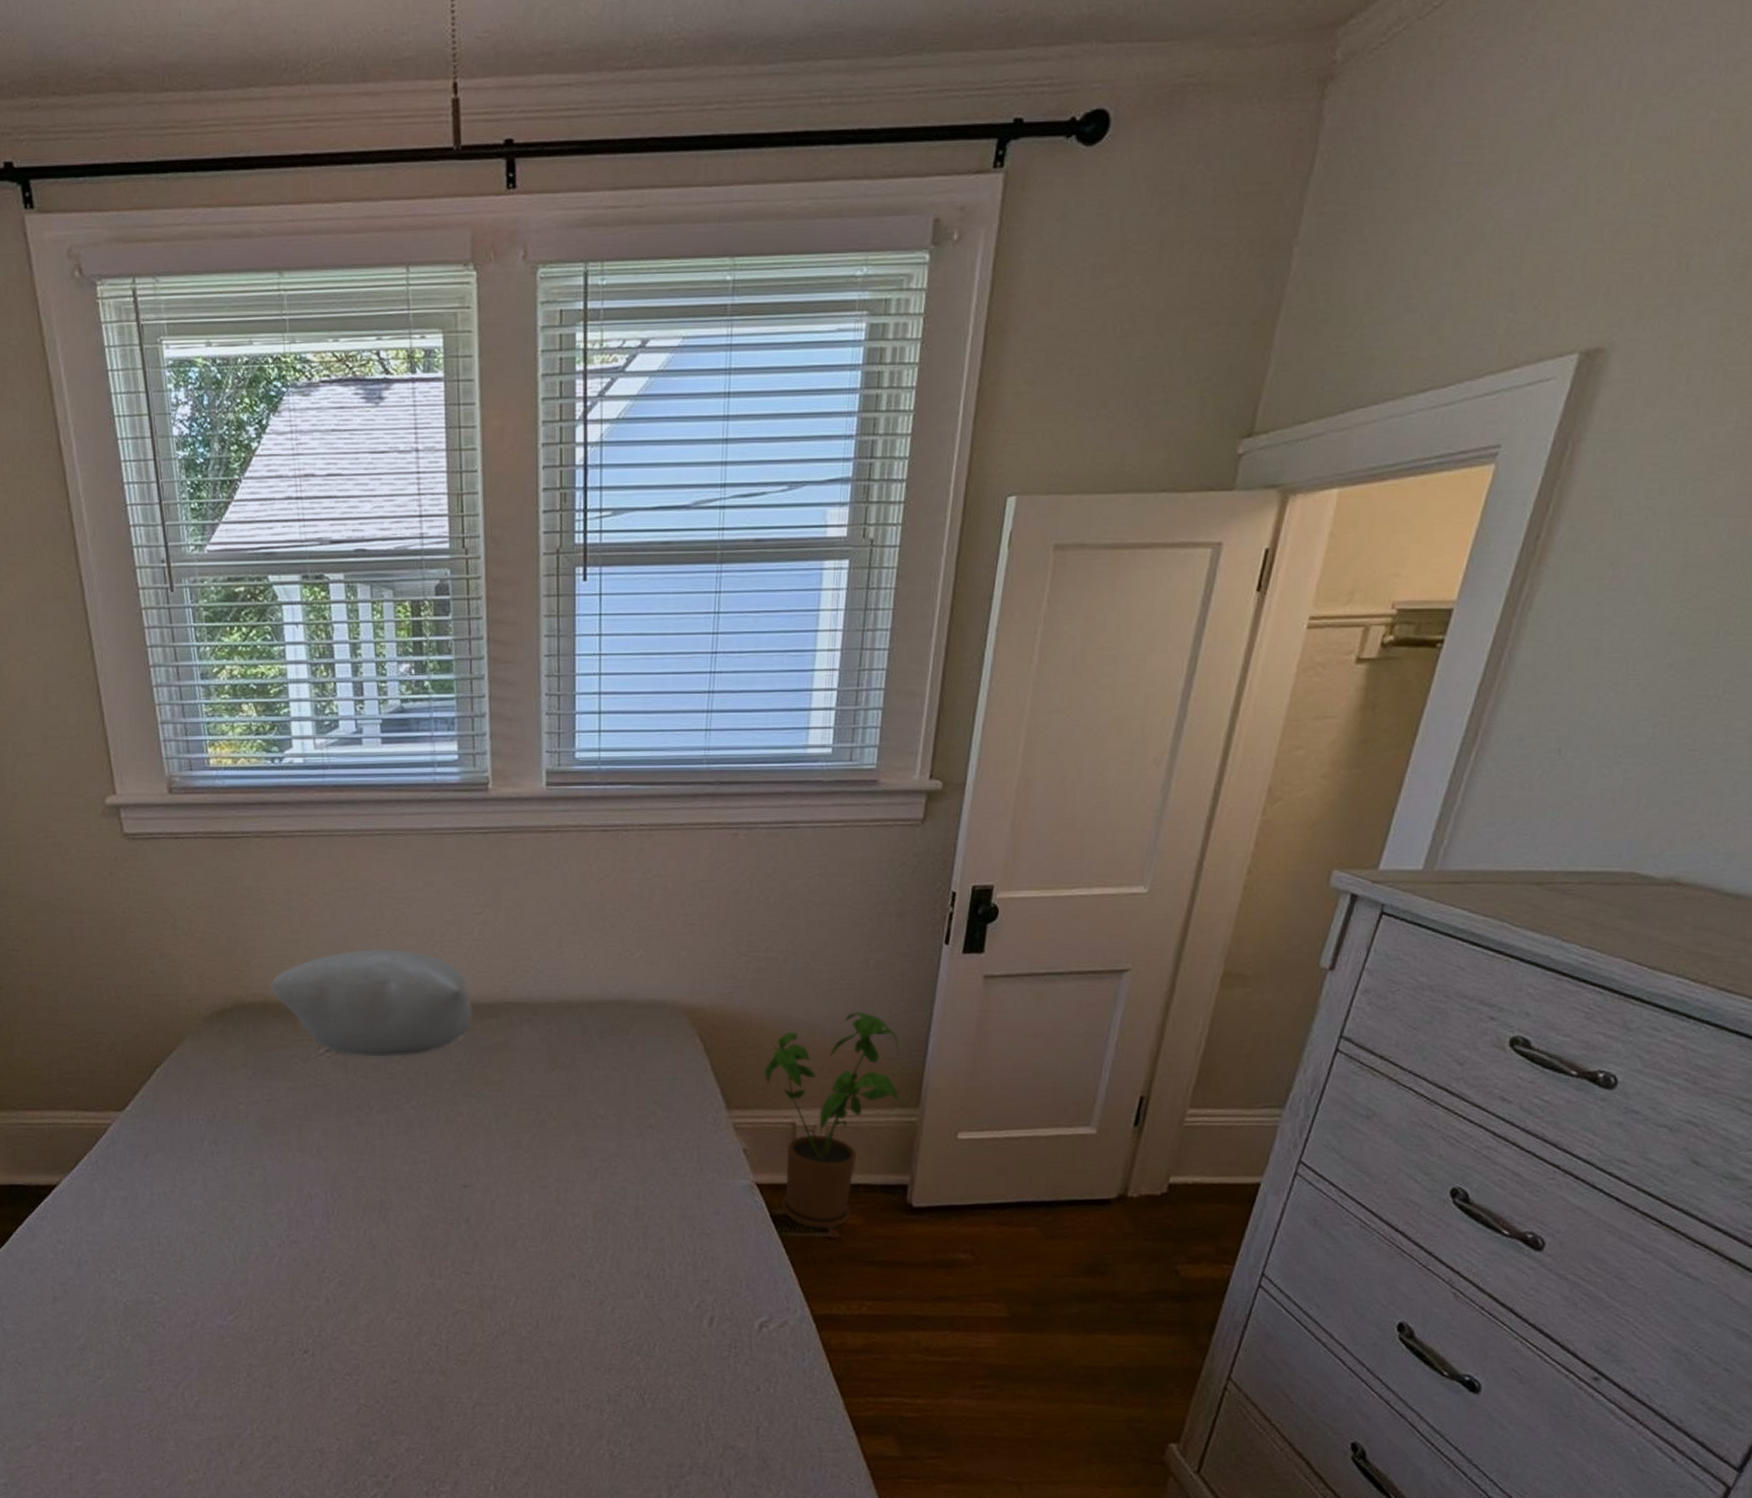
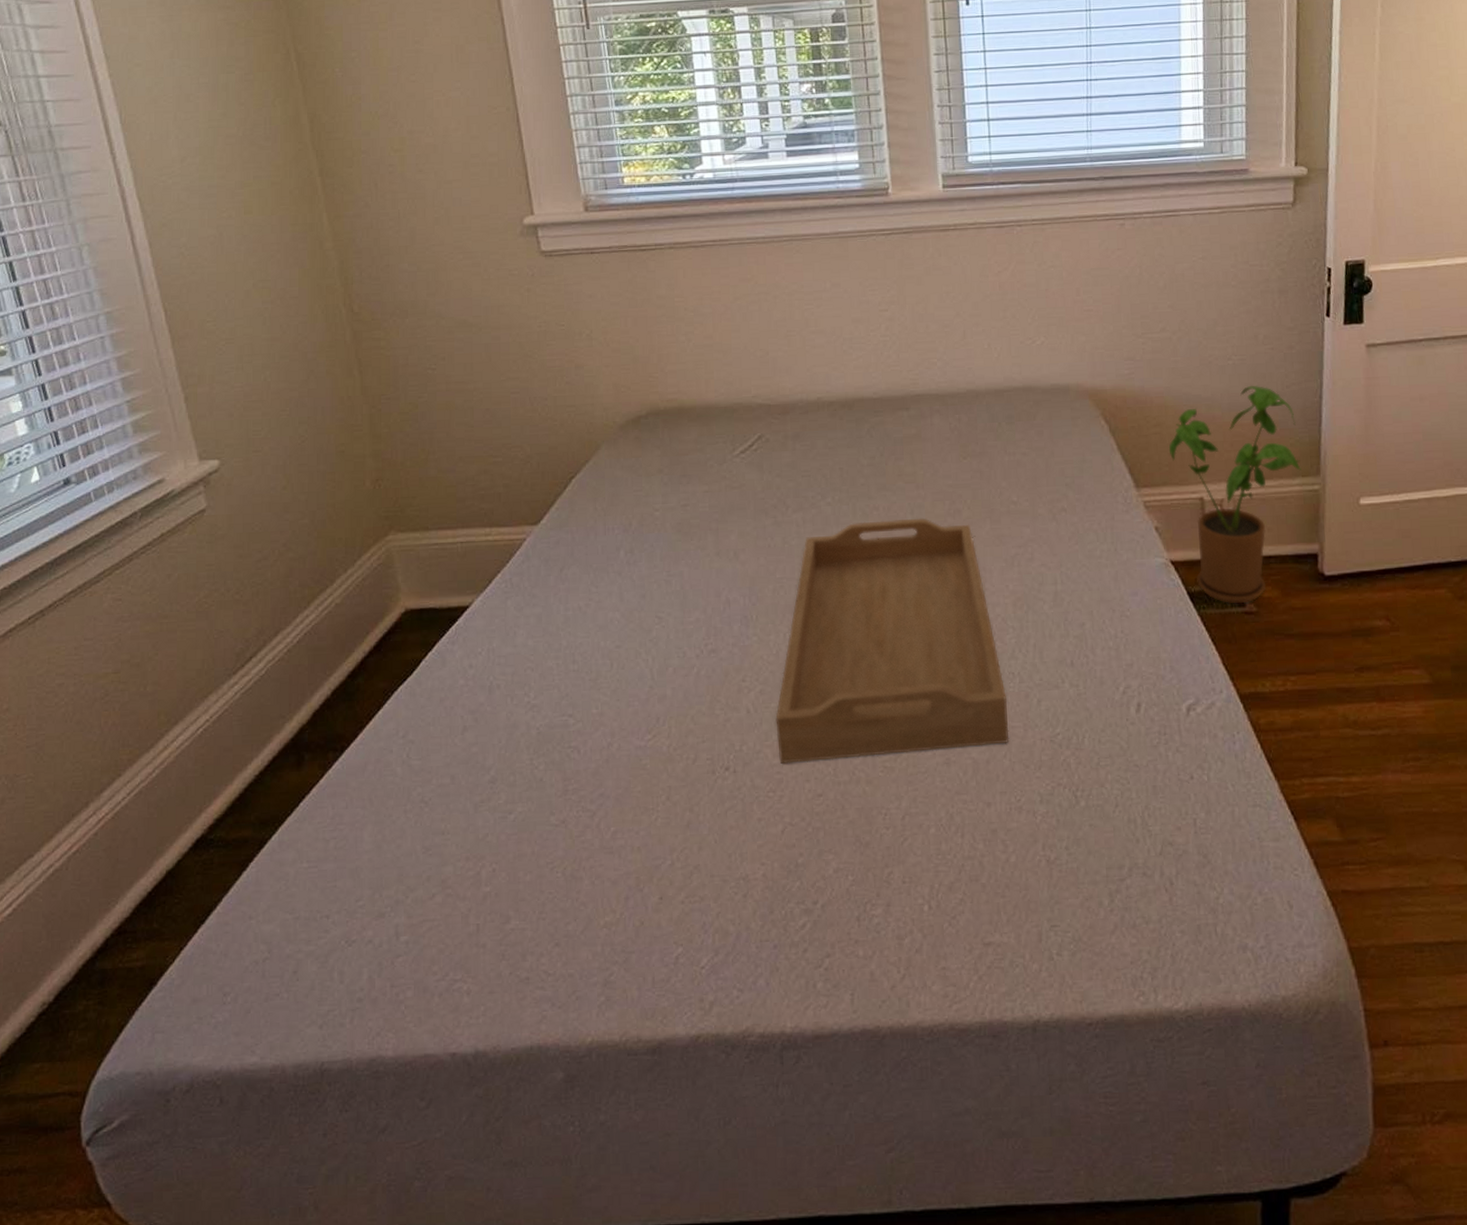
pillow: present [271,948,473,1057] -> none [685,348,884,456]
serving tray: none [354,1126,582,1352] -> present [775,518,1010,765]

